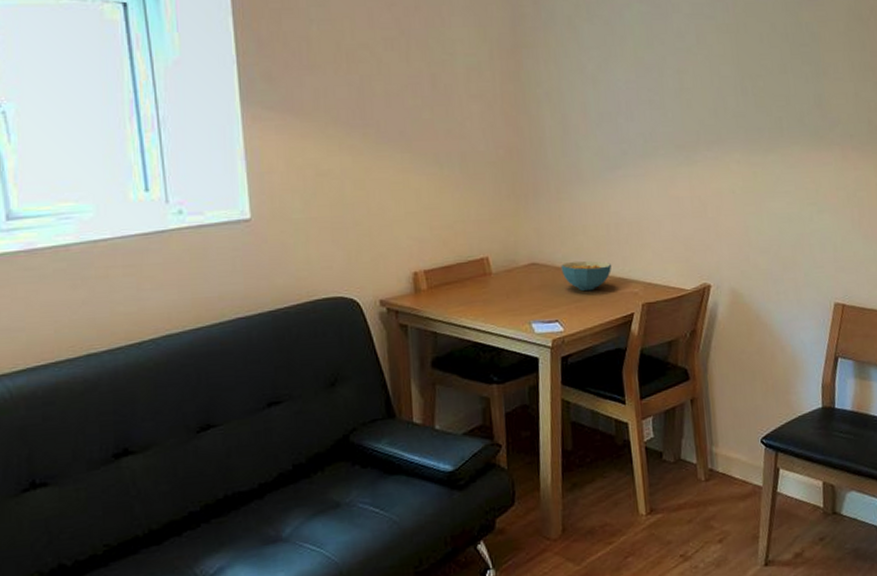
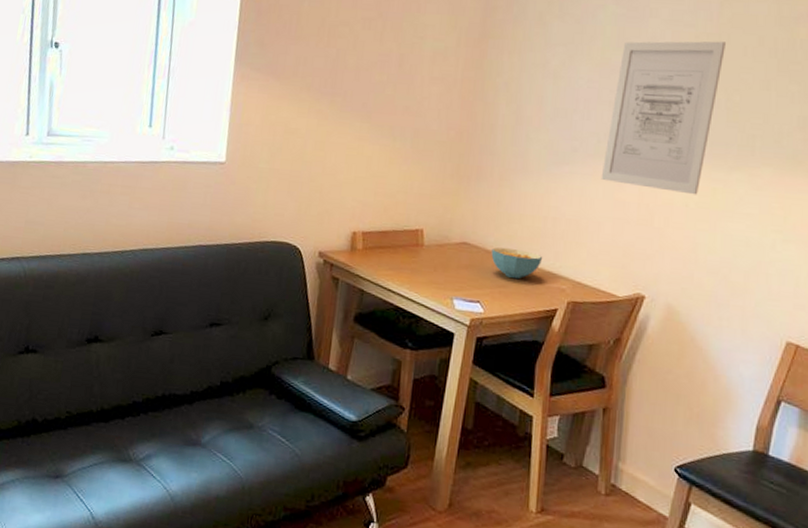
wall art: none [653,31,744,181] -> present [601,41,726,195]

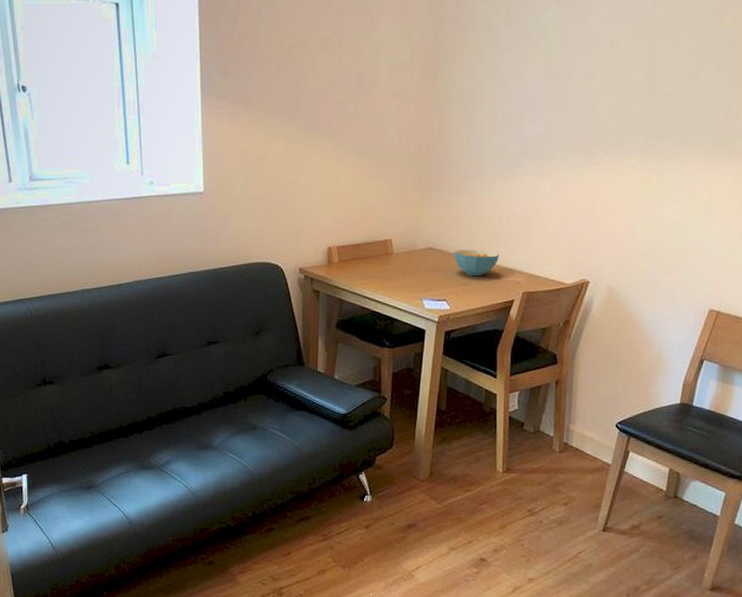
wall art: present [601,41,726,195] -> none [548,36,659,186]

